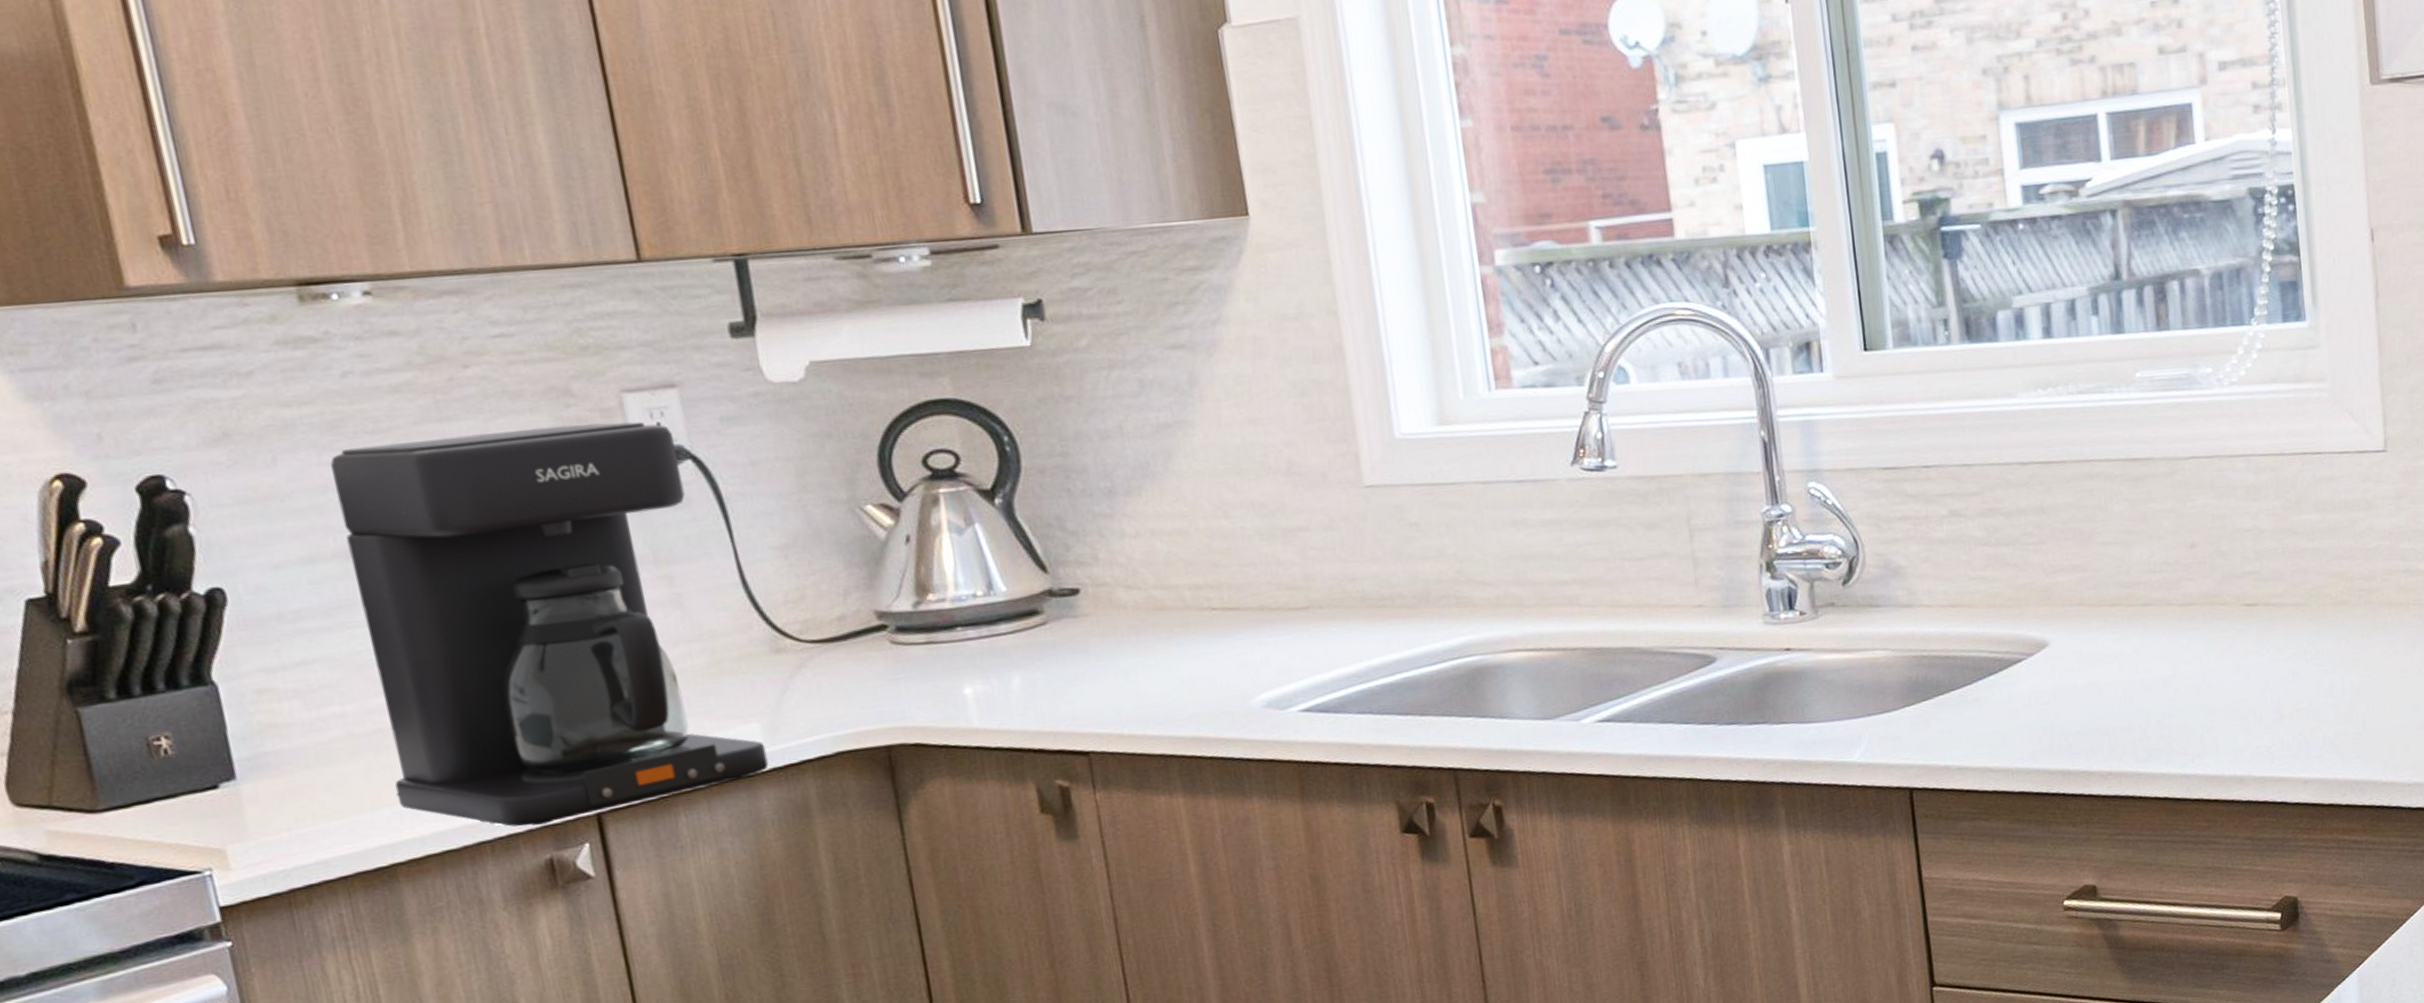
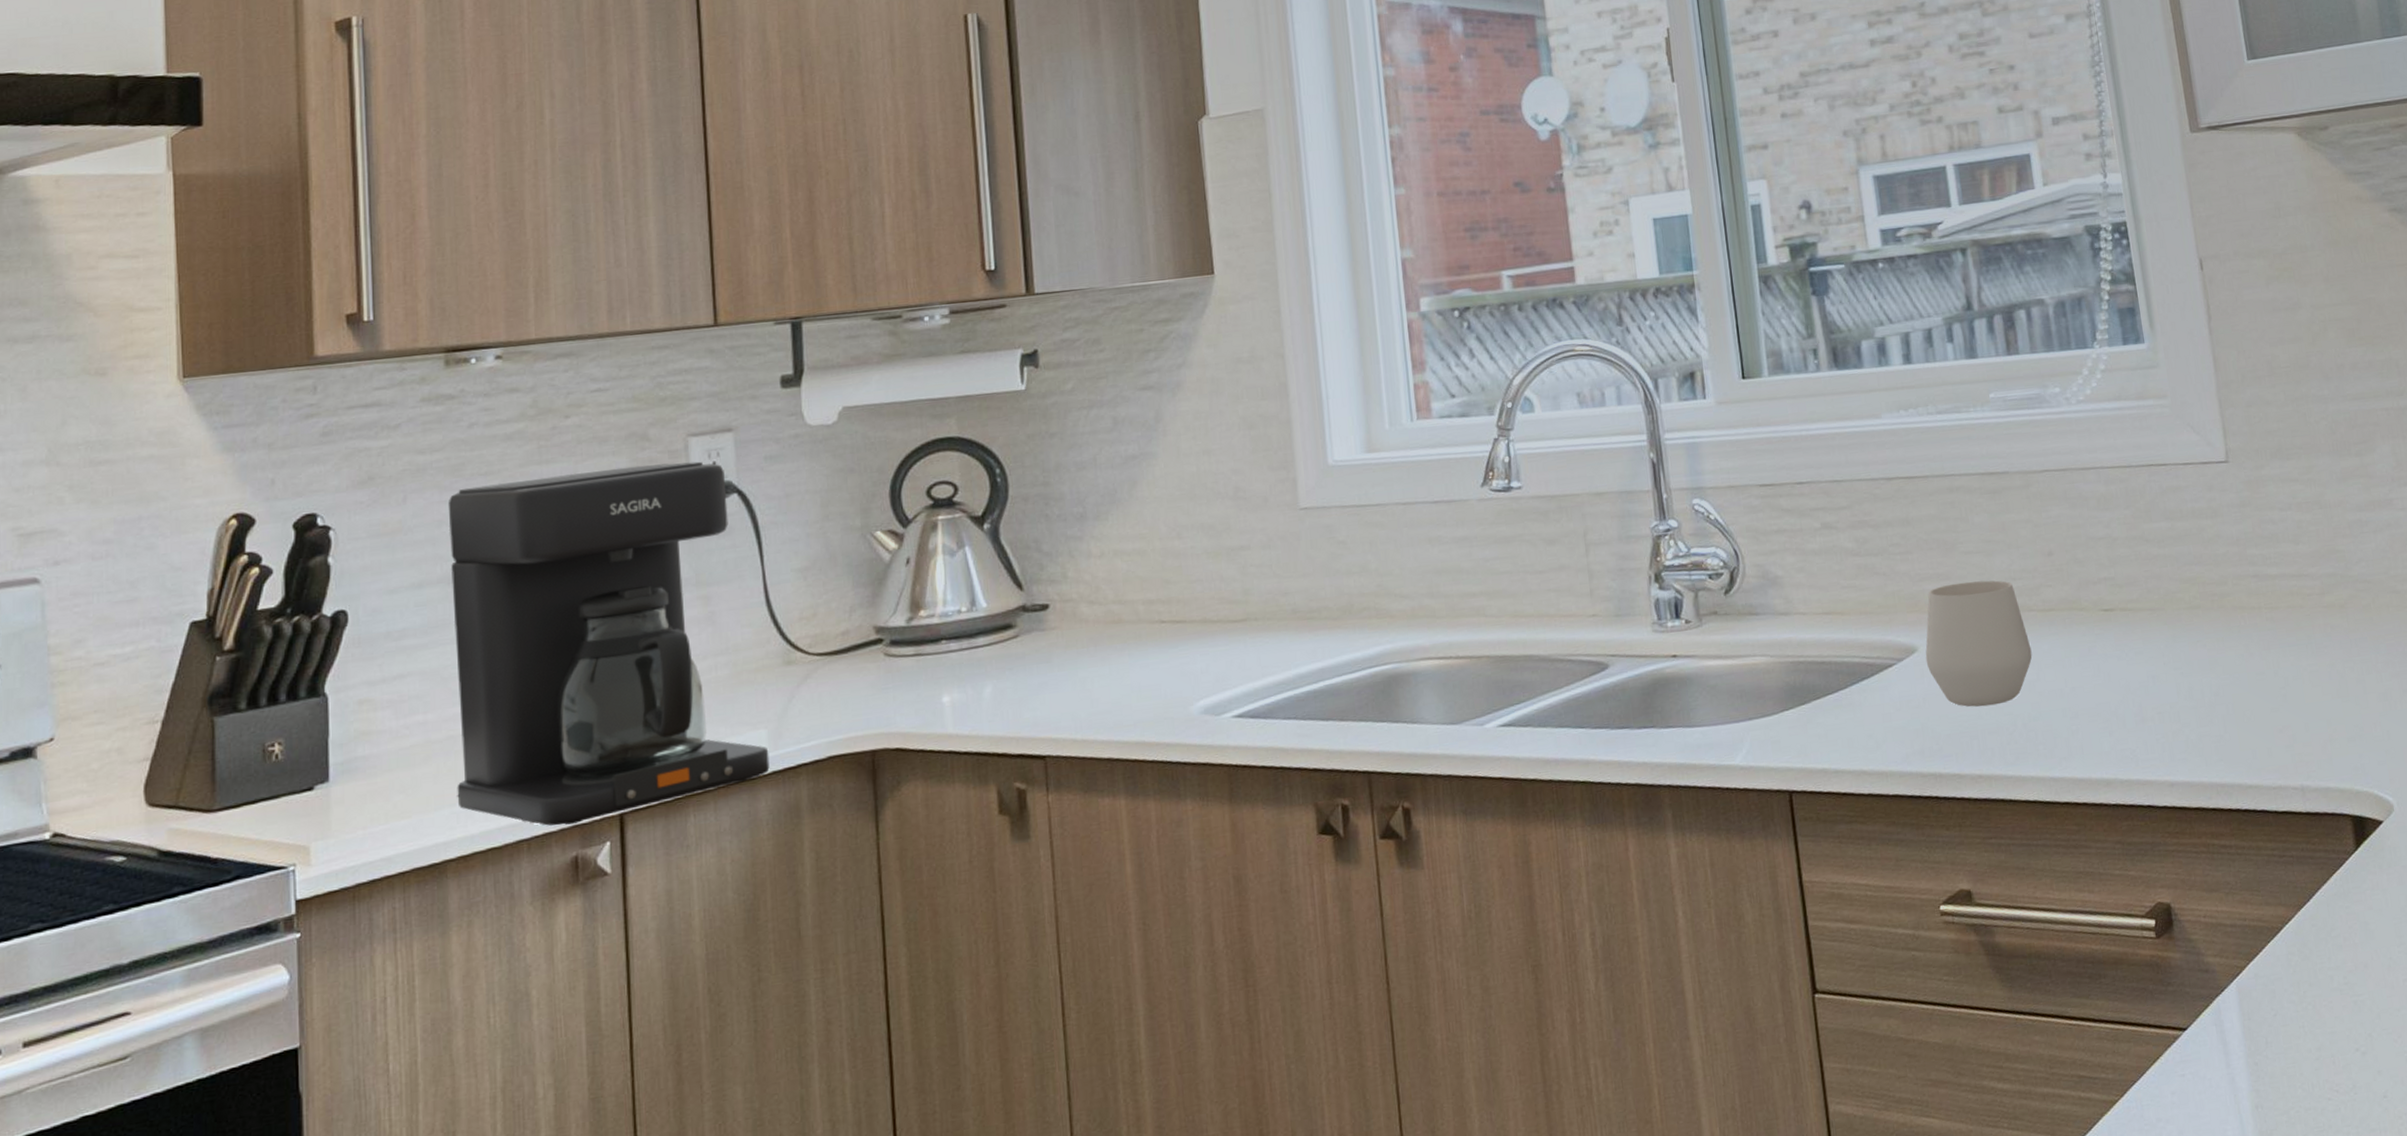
cup: none [2056,572,2170,704] -> present [1925,580,2033,707]

